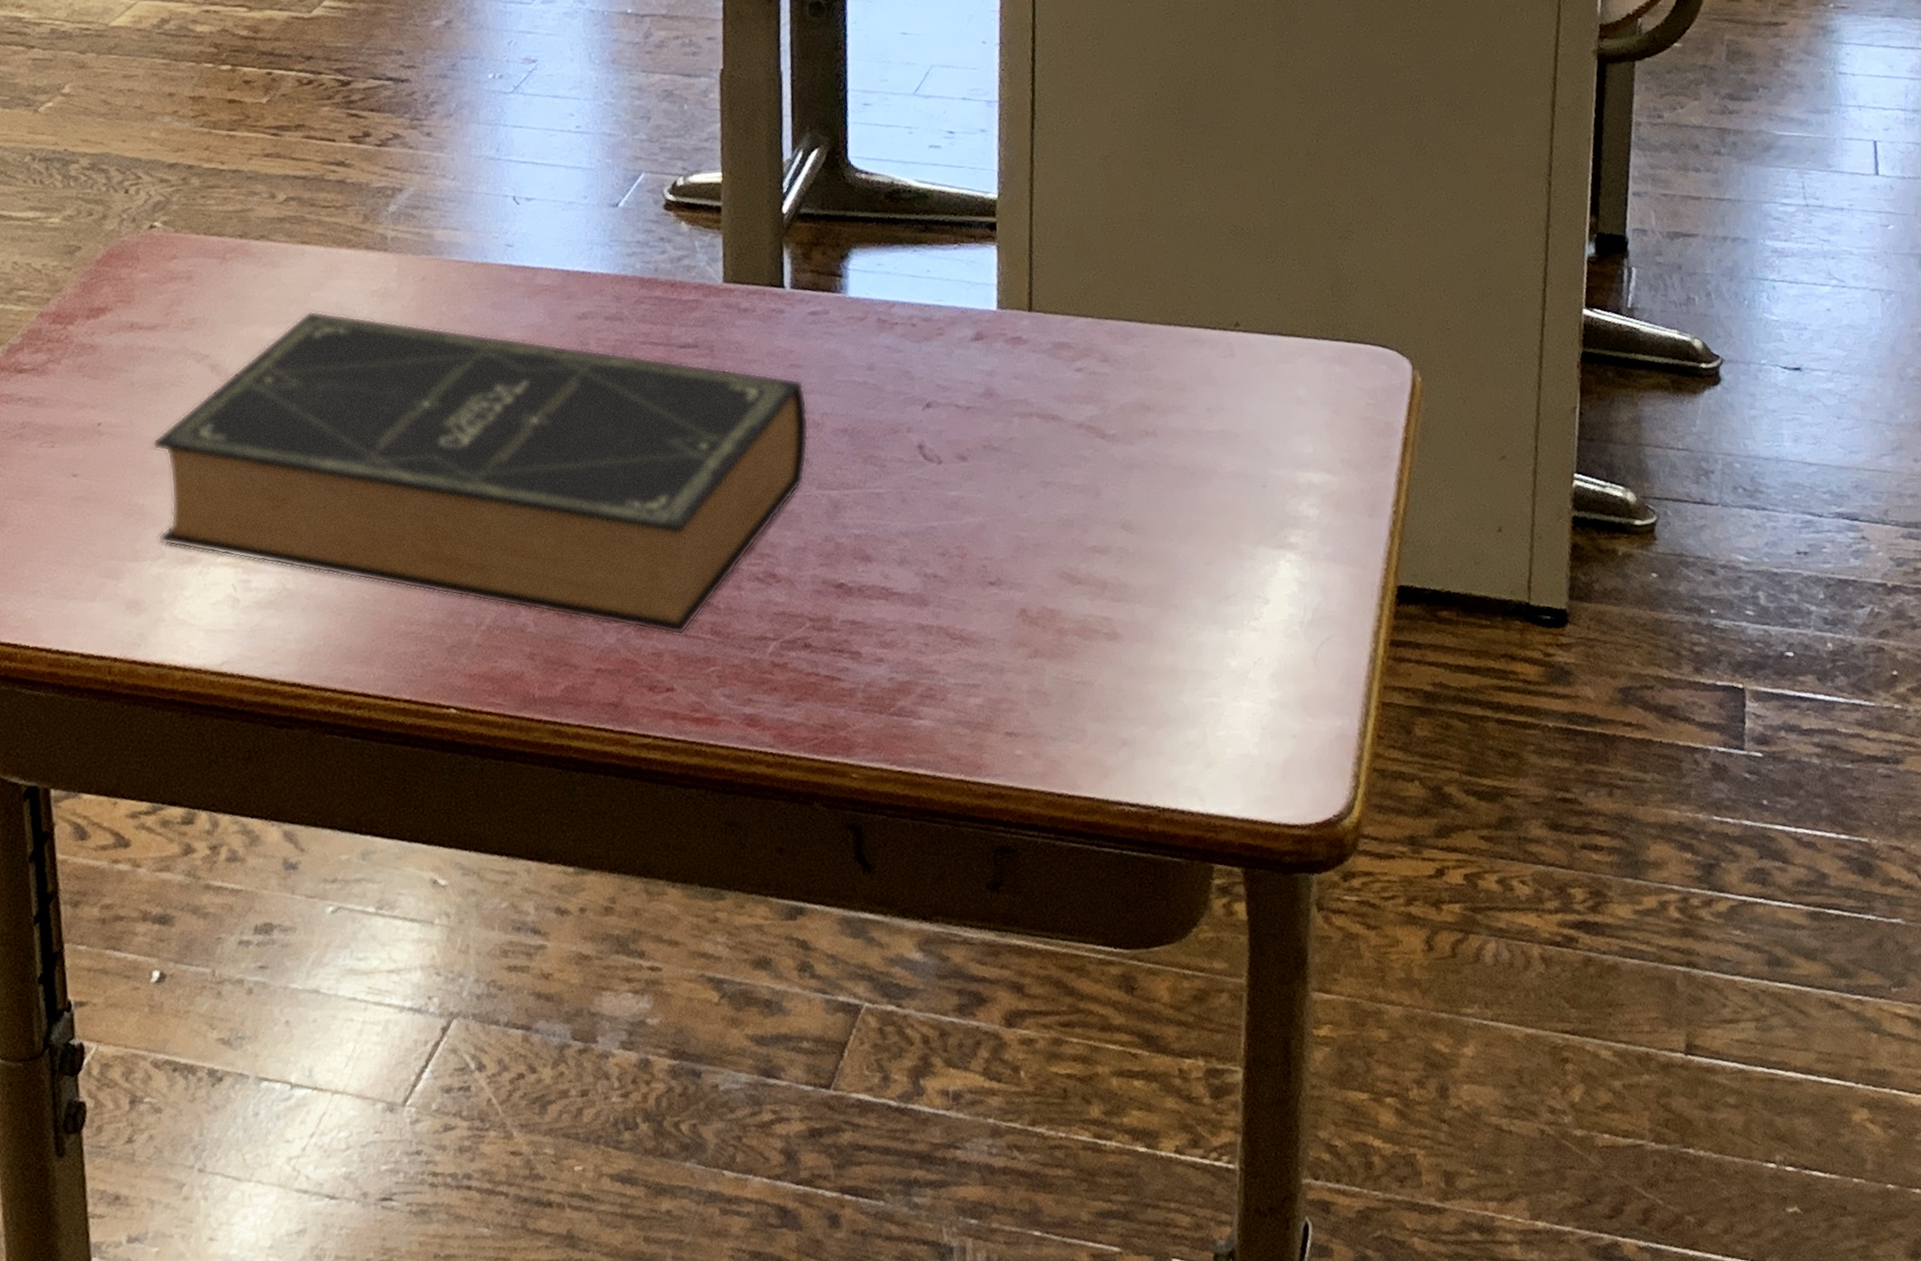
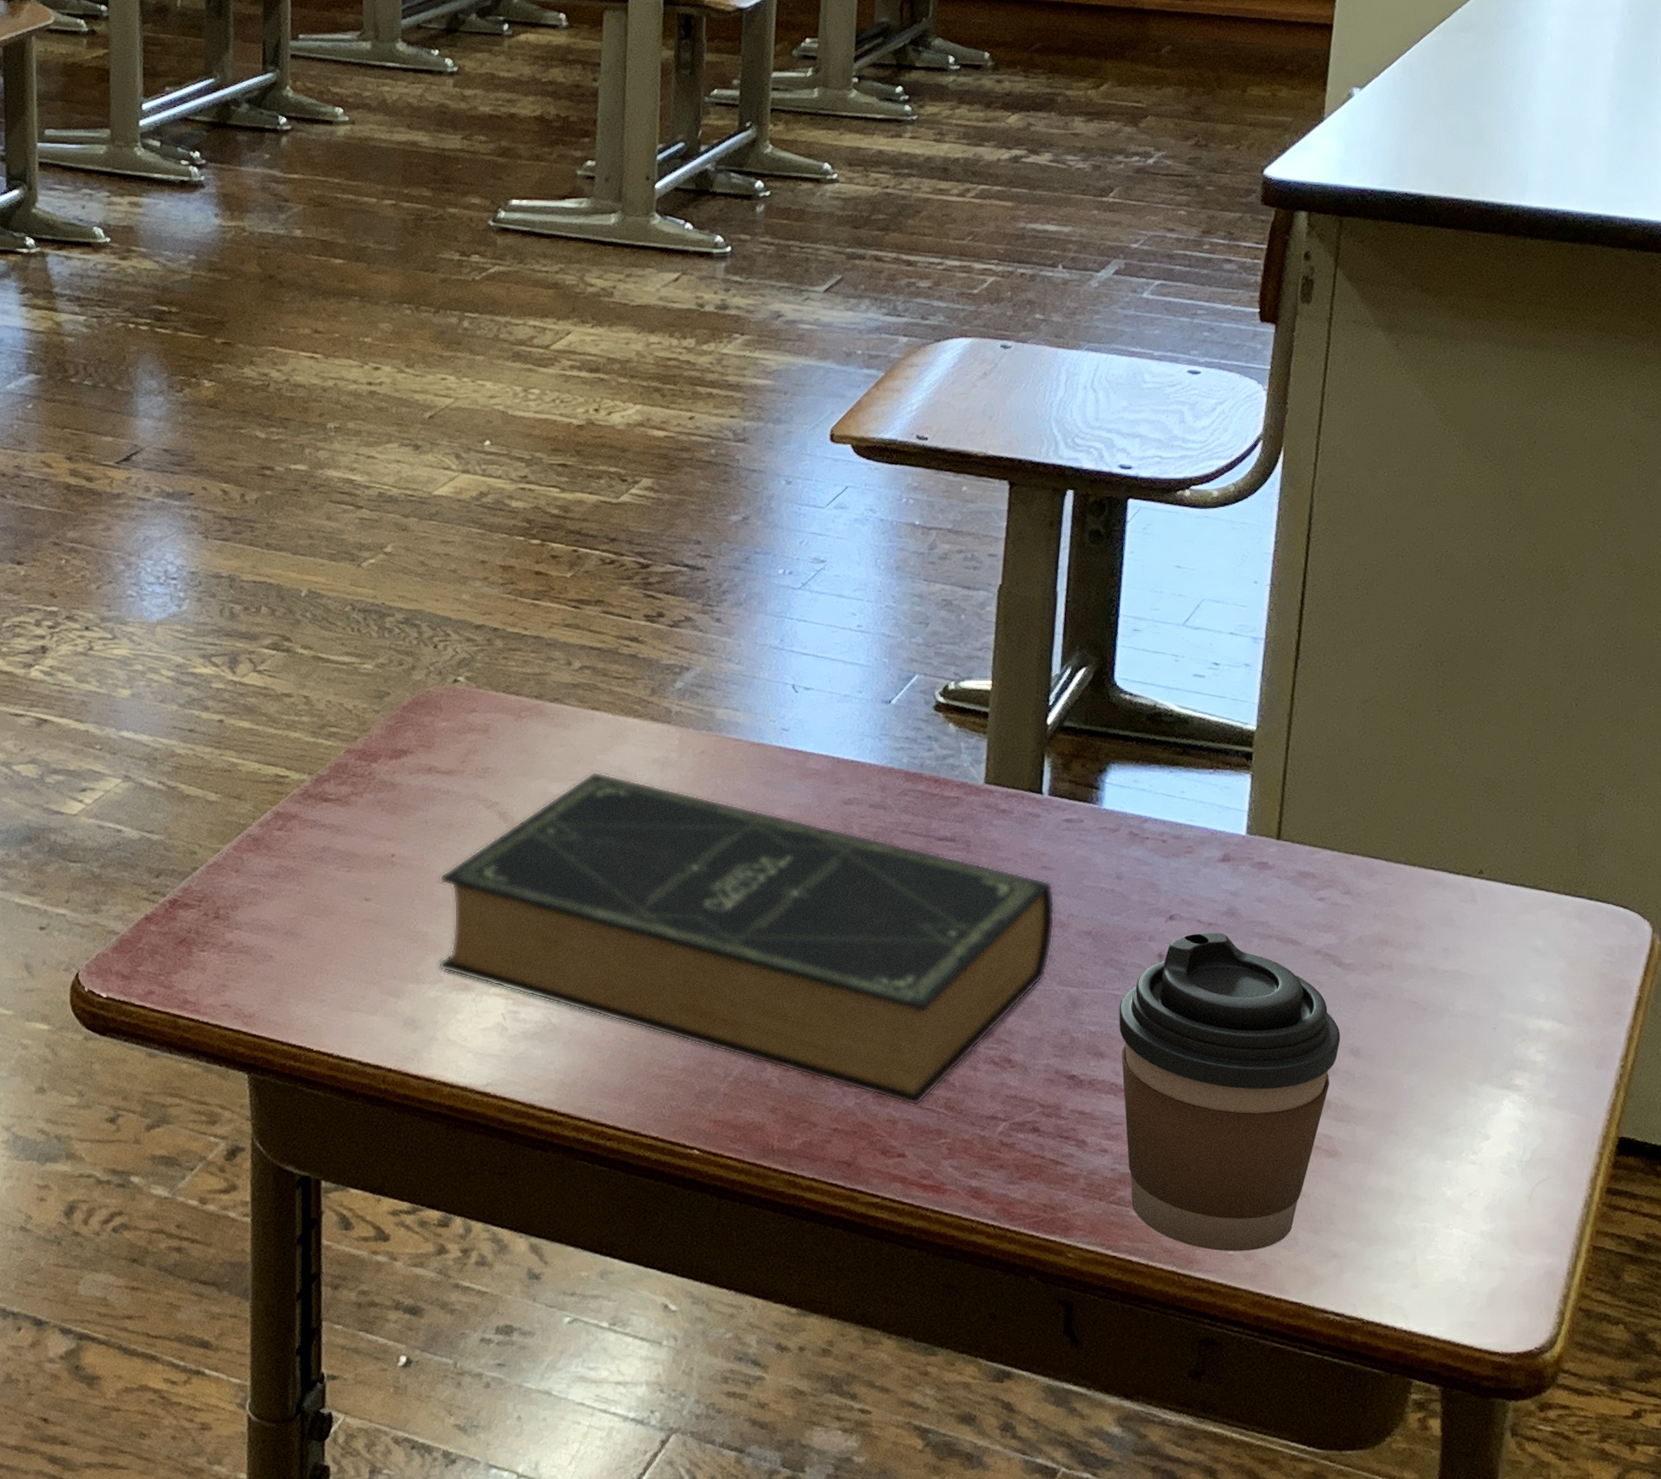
coffee cup: none [882,415,1112,753] -> present [1119,932,1341,1252]

